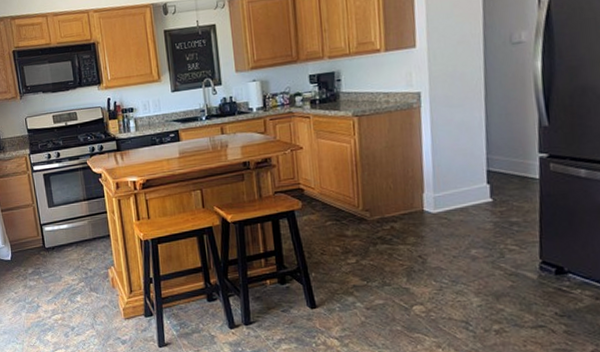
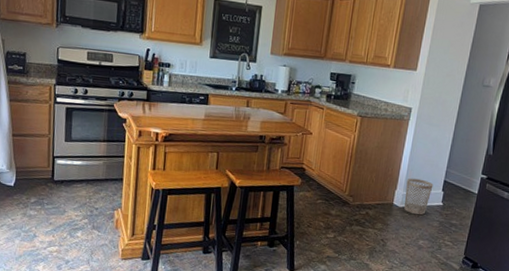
wastebasket: none [435,174,474,219] -> present [404,178,434,215]

